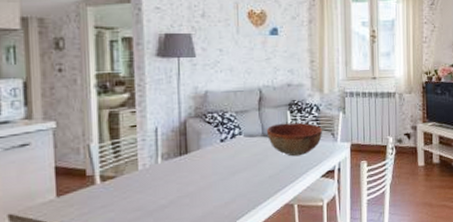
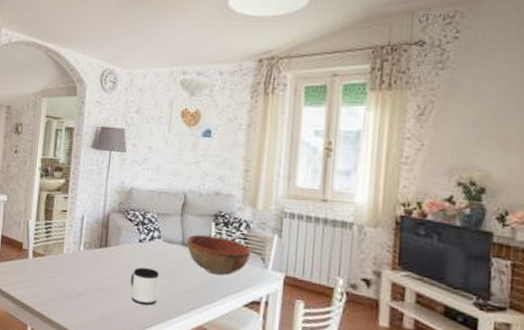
mug: none [216,164,246,200] -> present [130,267,160,306]

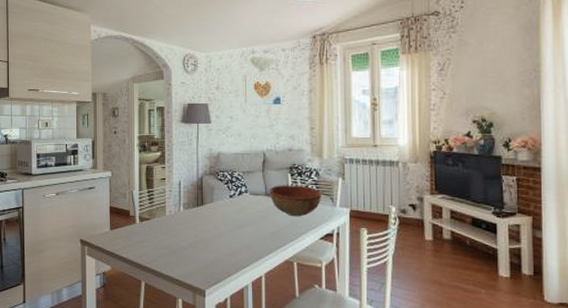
mug: present [130,267,160,306] -> none [226,218,250,250]

